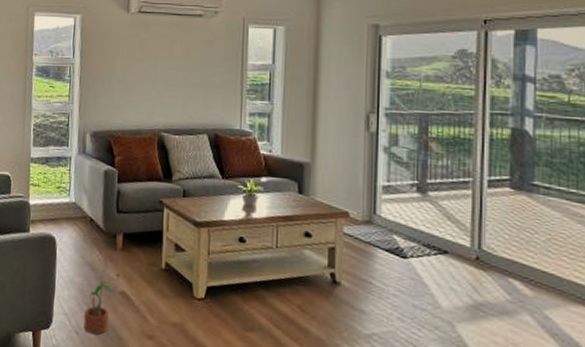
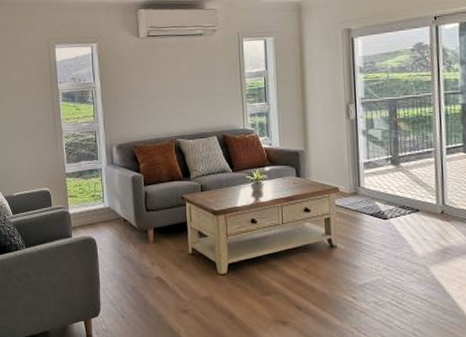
potted plant: present [83,281,114,335] -> none [127,270,151,316]

